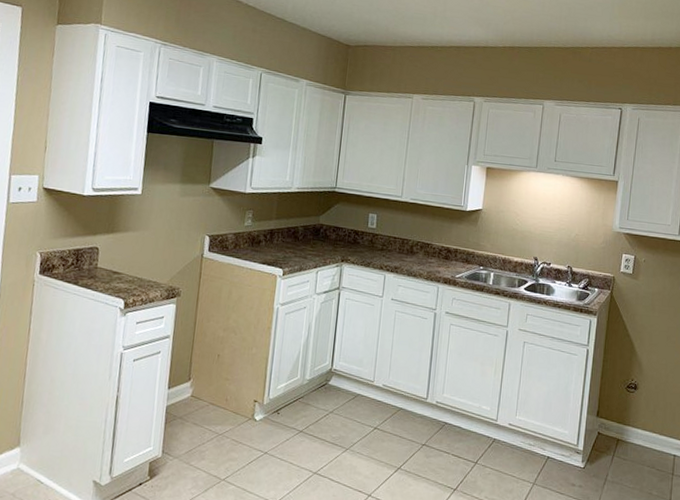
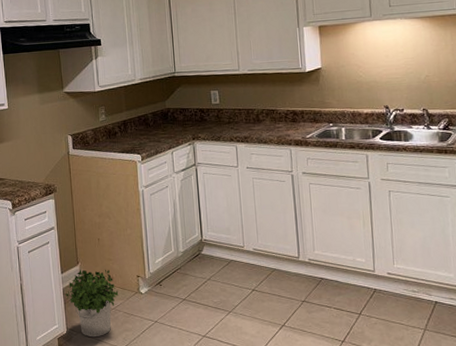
potted plant: none [168,387,230,465] -> present [65,269,119,338]

